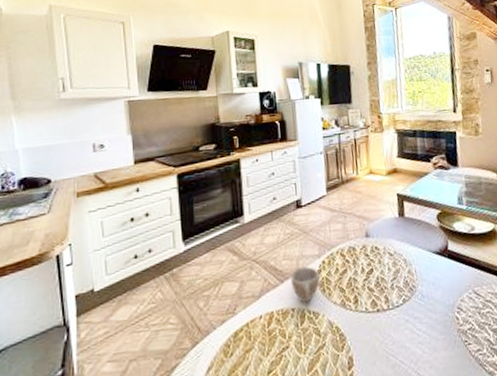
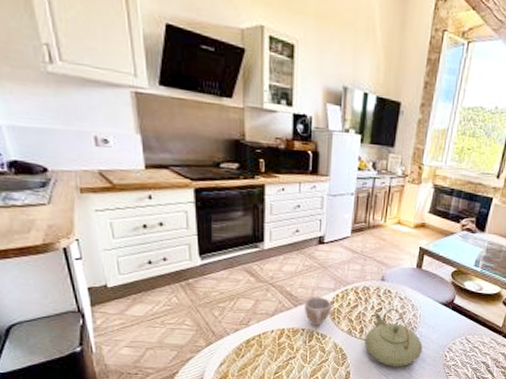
teapot: none [361,267,429,344] -> present [364,308,423,367]

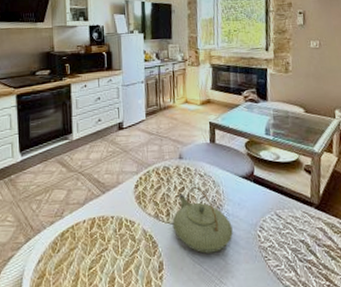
cup: present [304,297,332,326] -> none [111,181,137,213]

